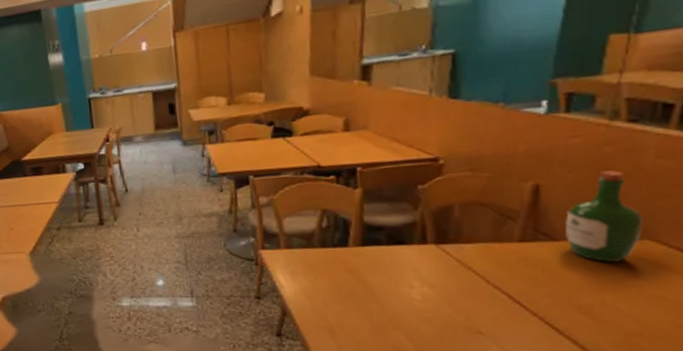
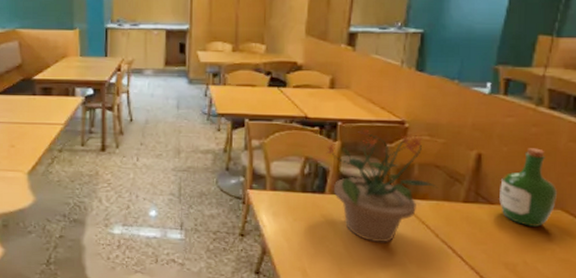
potted plant: none [345,171,486,295] -> present [326,129,438,243]

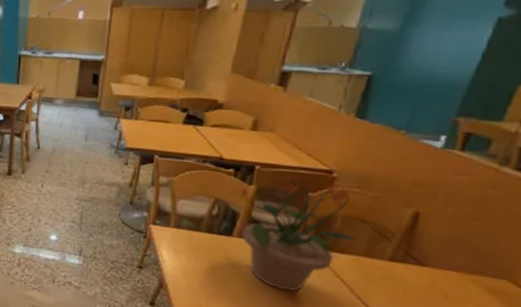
wine bottle: present [499,148,558,227] -> none [432,211,509,295]

